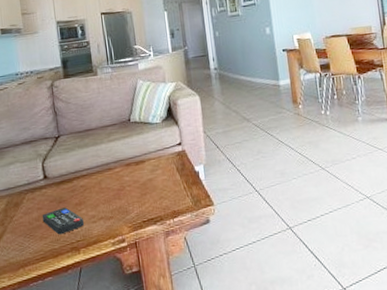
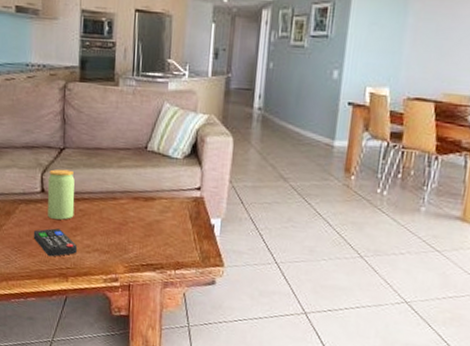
jar: none [48,153,77,200] -> present [47,169,75,220]

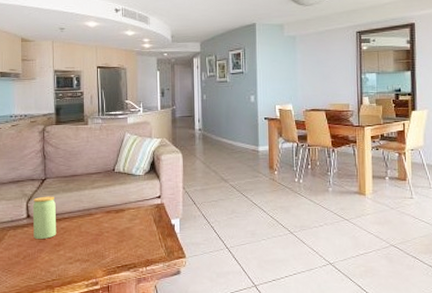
remote control: present [33,228,78,257] -> none [21,247,61,272]

